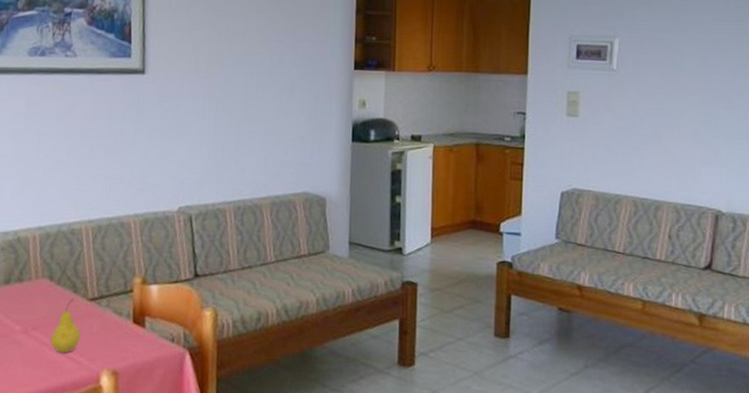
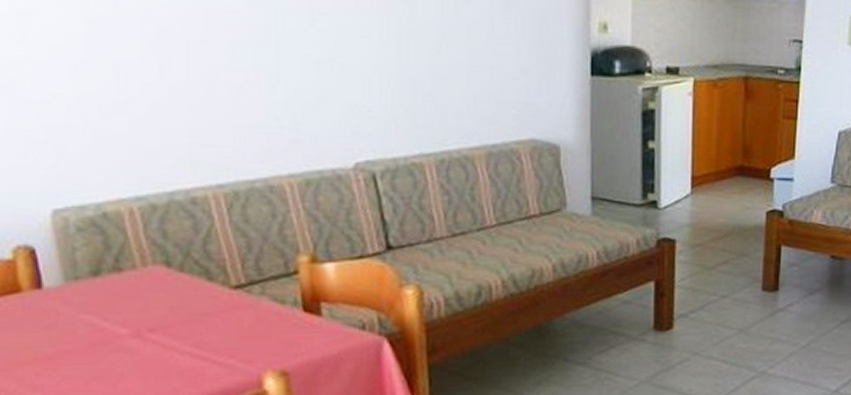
fruit: present [50,298,81,353] -> none [179,287,227,357]

